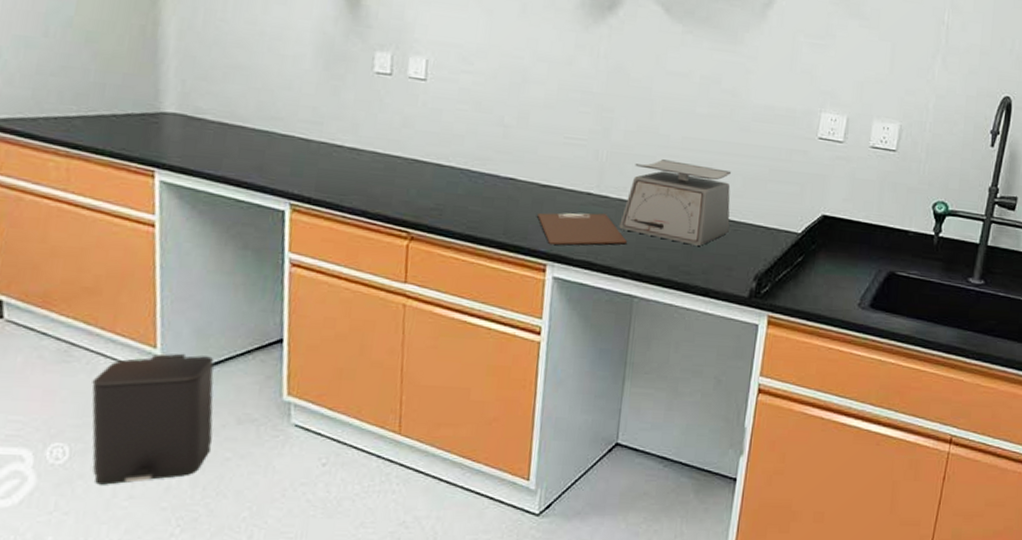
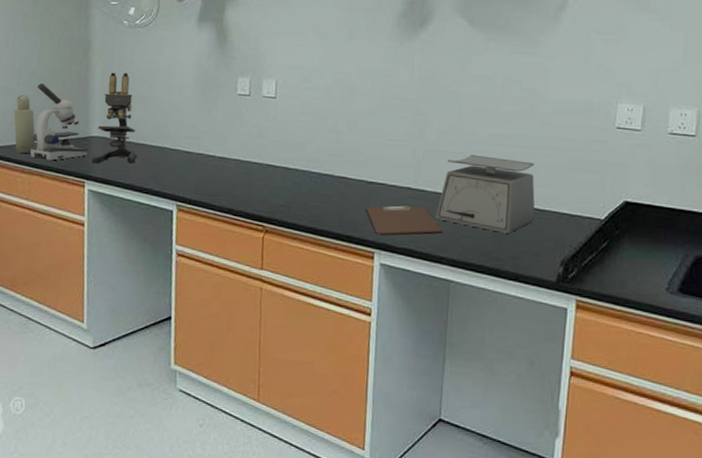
bottle: none [38,50,76,131] -> present [13,94,36,154]
microscope: none [66,37,159,143] -> present [29,83,88,162]
pedal bin: present [91,353,214,485] -> none [40,327,123,433]
microscope: none [165,31,233,151] -> present [92,72,137,164]

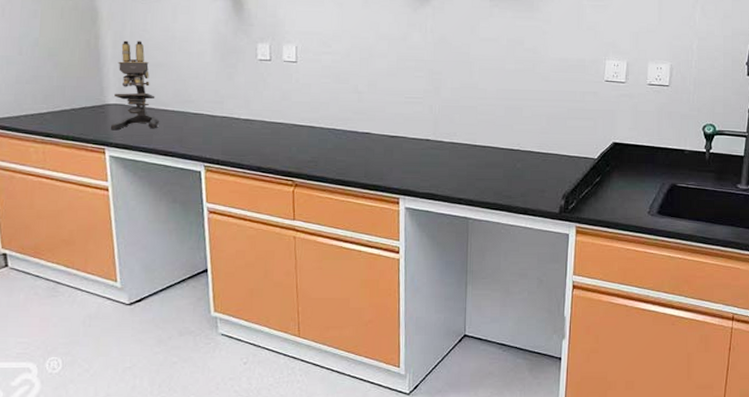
bottle: present [13,94,36,154] -> none [18,64,46,124]
microscope: present [29,83,88,162] -> none [40,53,106,131]
clipboard: present [366,205,442,235] -> none [389,155,460,183]
scale: present [435,155,535,233] -> none [453,108,540,175]

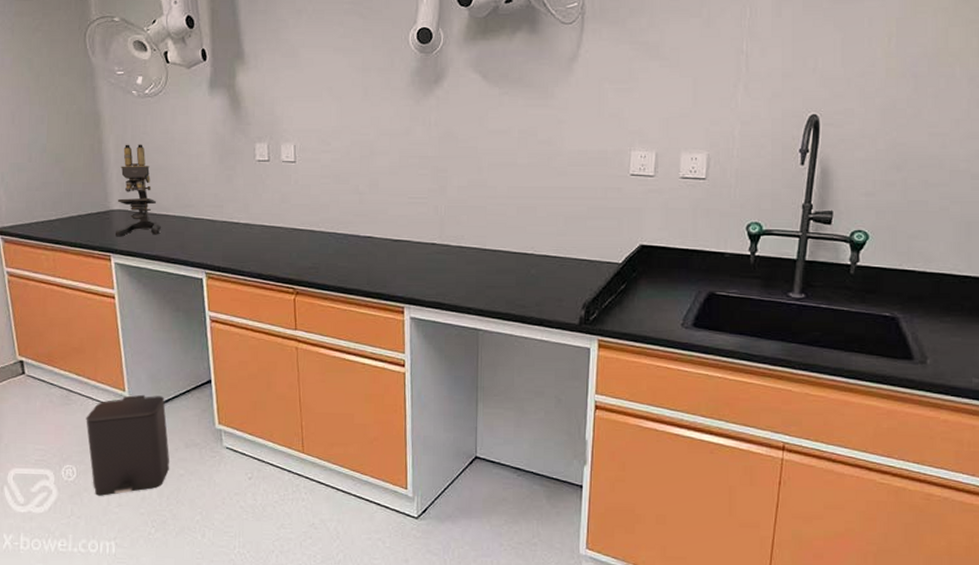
pedal bin: none [74,284,162,387] -> present [86,394,169,496]

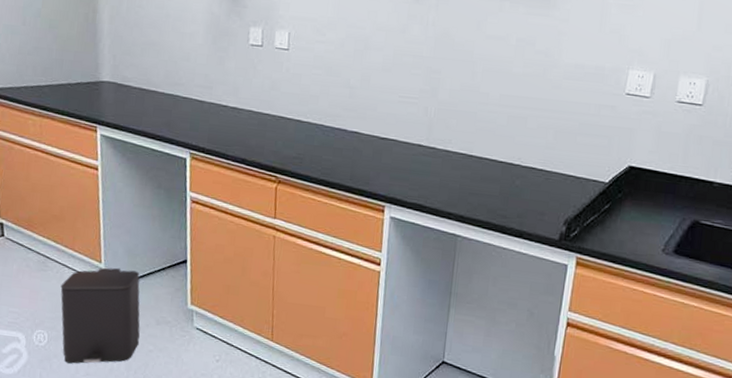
microscope: present [116,144,161,237] -> none [103,16,149,110]

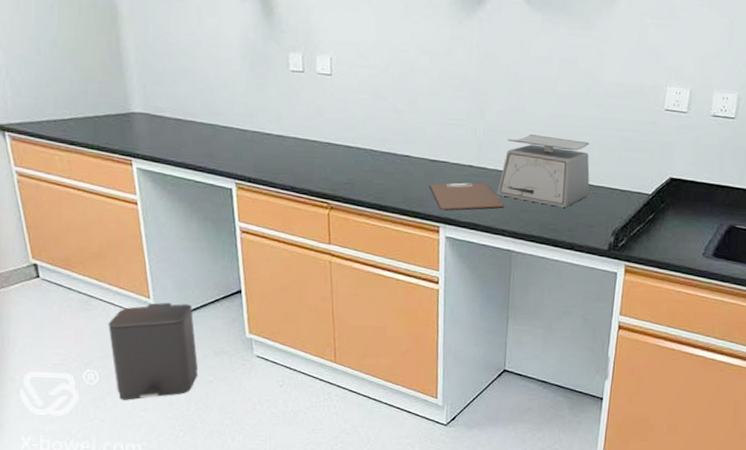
clipboard: none [377,161,452,190] -> present [430,182,504,211]
scale: none [445,115,544,193] -> present [497,134,590,207]

